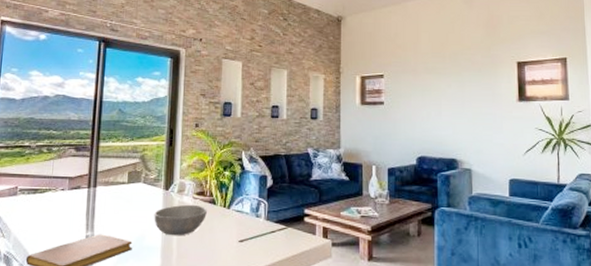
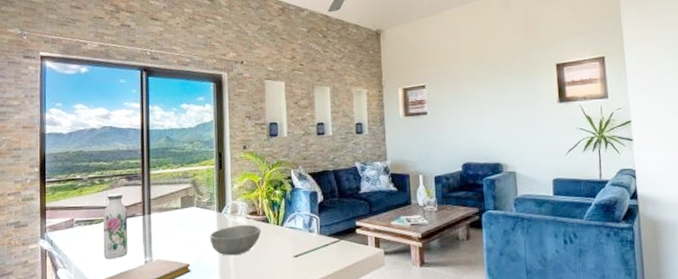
water bottle: none [44,164,73,231] -> present [102,194,129,259]

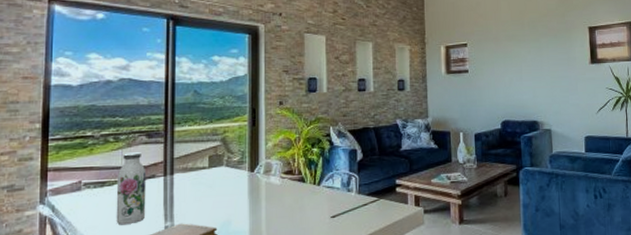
bowl: present [210,224,261,256] -> none [240,184,296,218]

